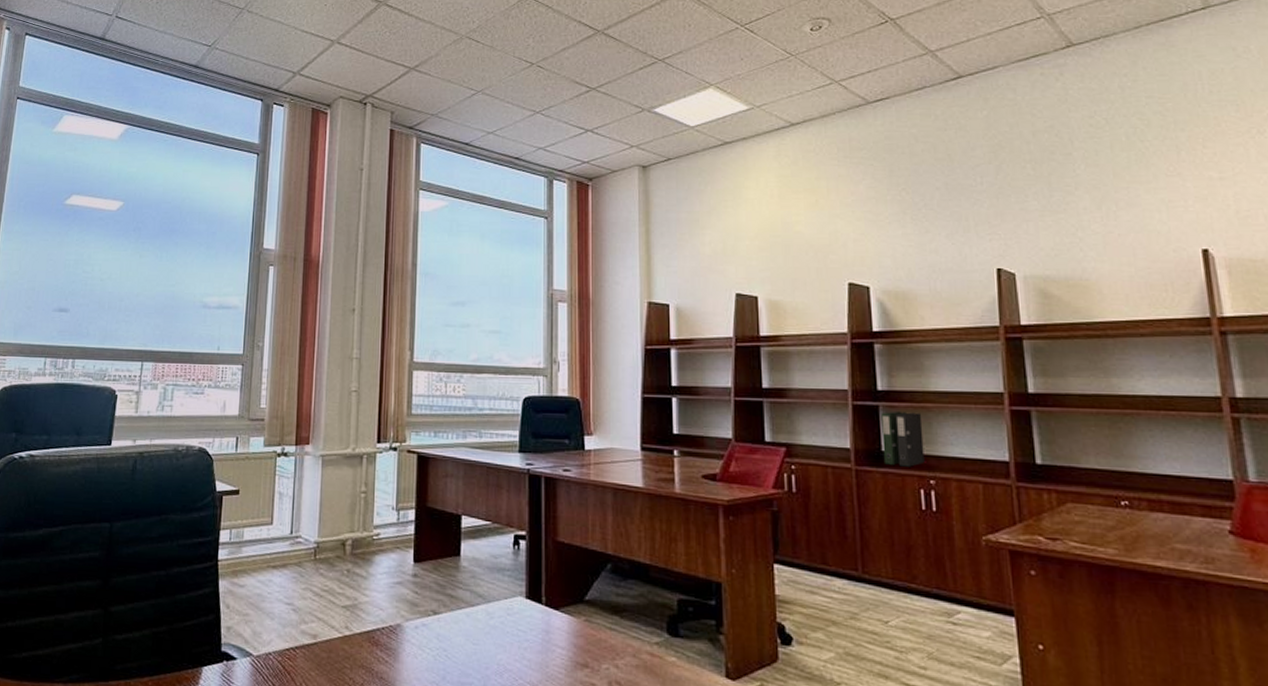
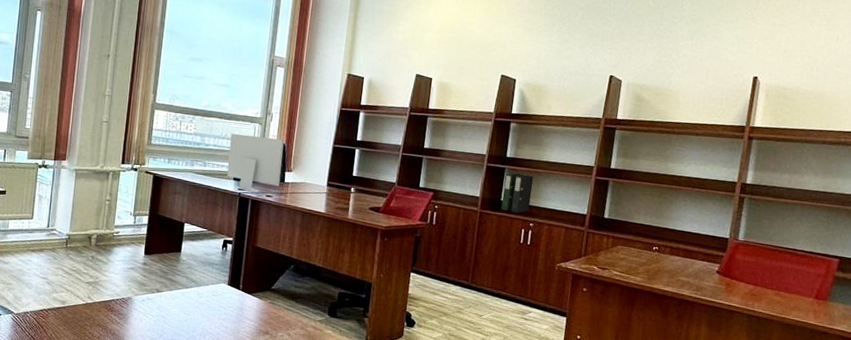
monitor: none [509,391,579,467] -> present [226,133,284,192]

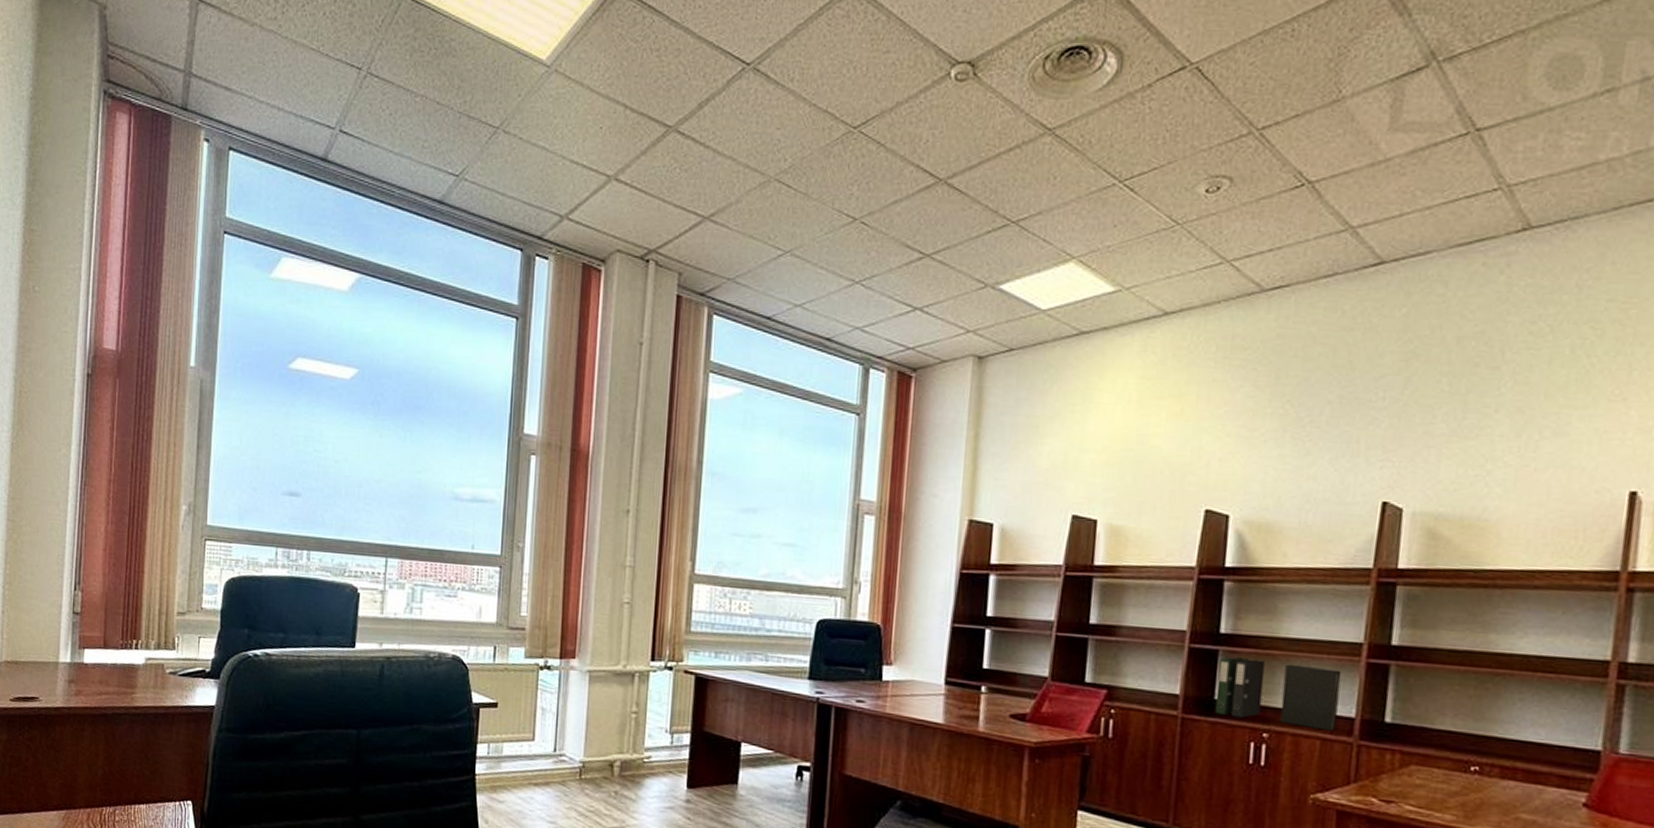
monitor: present [226,133,284,192] -> none [798,612,879,696]
binder: none [540,178,580,223] -> present [1279,664,1342,732]

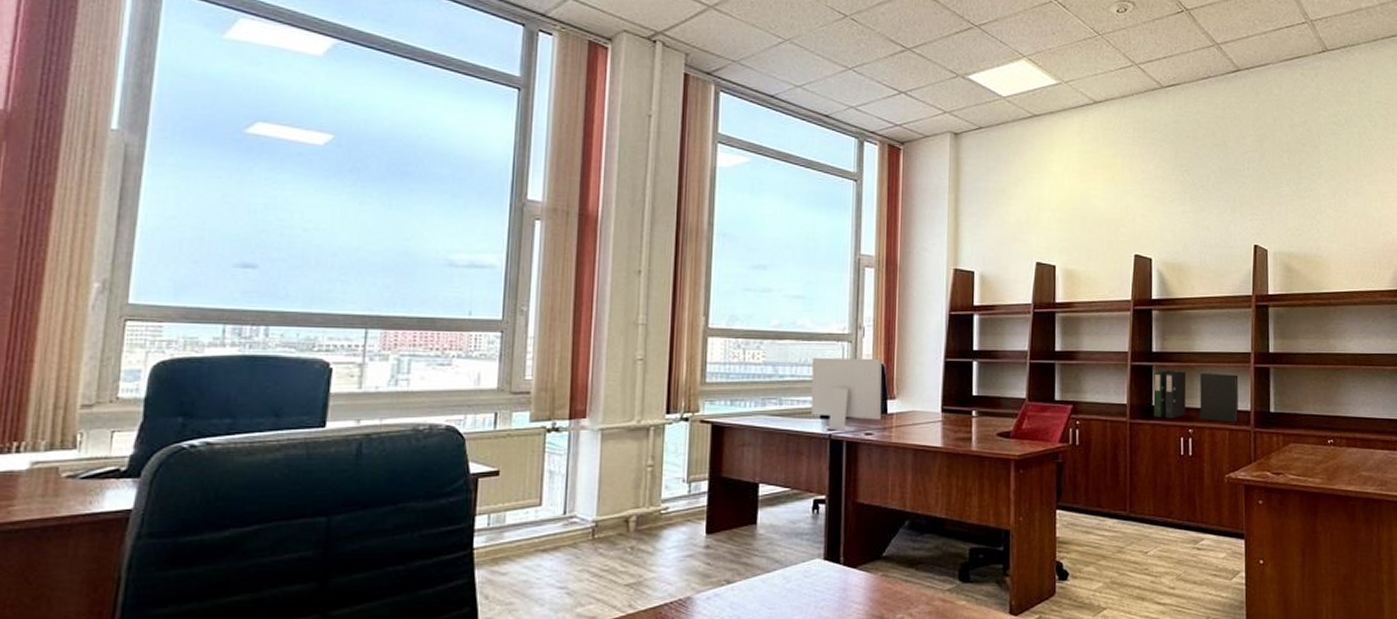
monitor: none [798,612,879,696] -> present [810,357,882,431]

